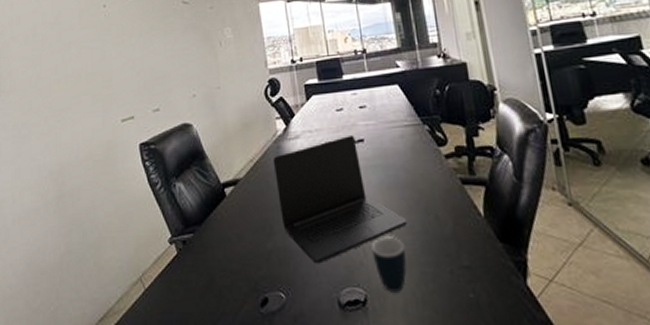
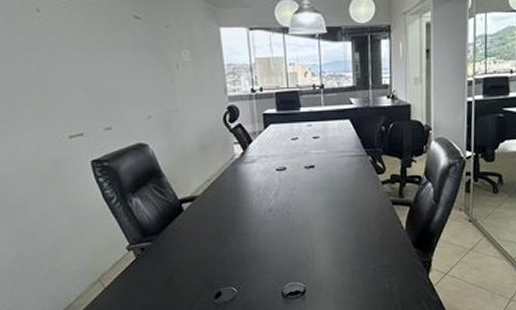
laptop: present [272,136,407,264] -> none [229,162,344,265]
mug: present [371,237,407,292] -> none [313,244,341,285]

